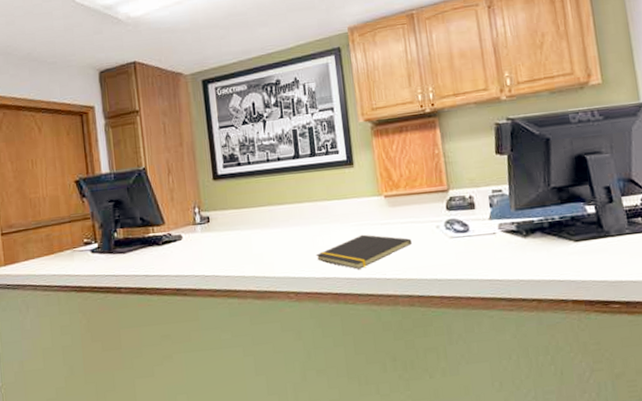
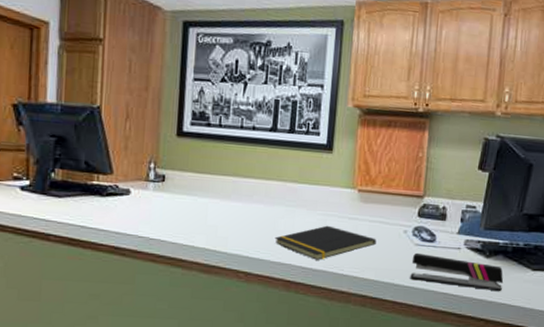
stapler: none [450,243,548,272] -> present [410,252,504,292]

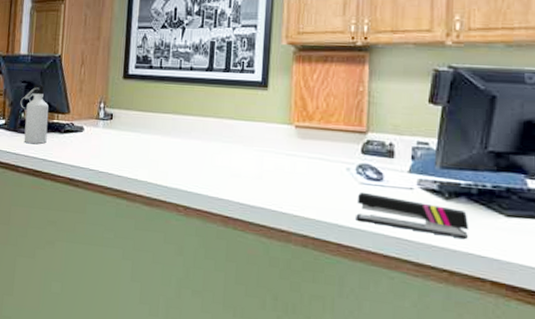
water bottle: none [49,139,87,209] -> present [20,84,49,144]
notepad: present [275,225,376,260] -> none [212,161,316,197]

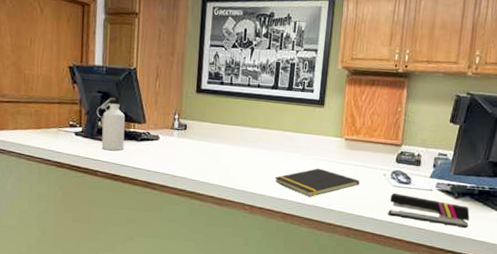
notepad: none [212,161,316,197] -> present [275,168,360,197]

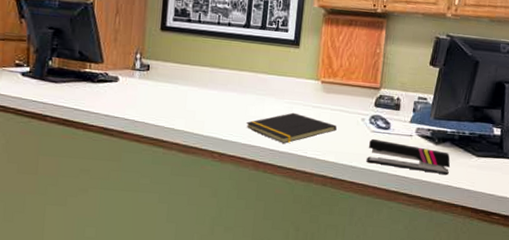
water bottle: present [96,94,126,151] -> none [47,31,80,93]

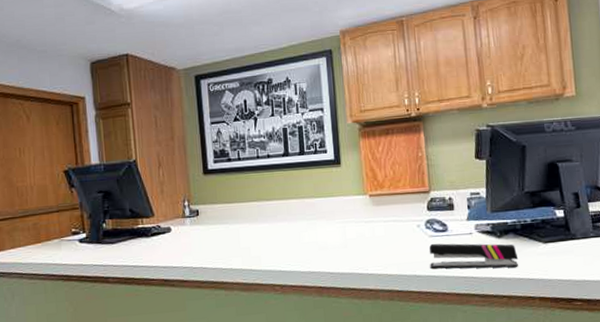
notepad: present [246,112,337,144] -> none [302,231,394,264]

